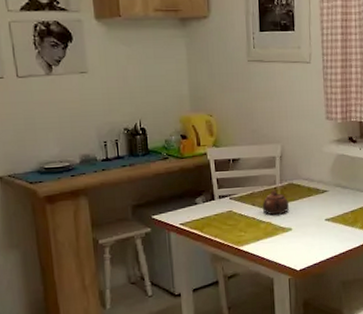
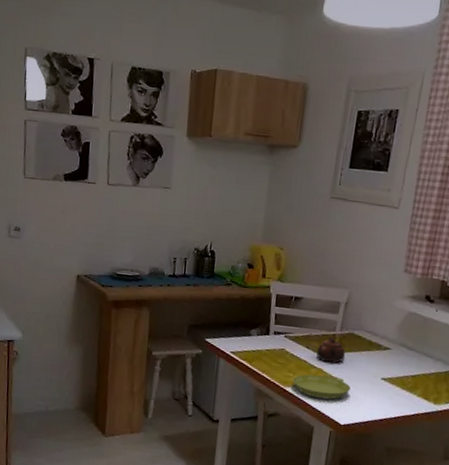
saucer: none [245,228,300,251] -> present [292,374,351,400]

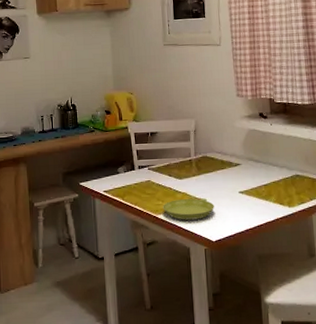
teapot: present [316,336,346,364] -> none [178,162,204,186]

